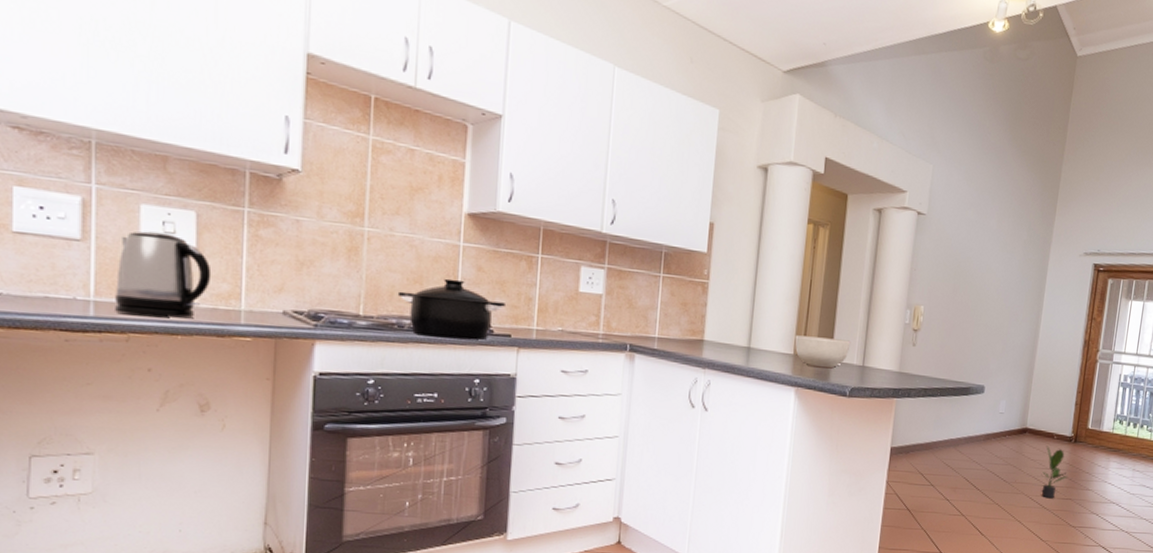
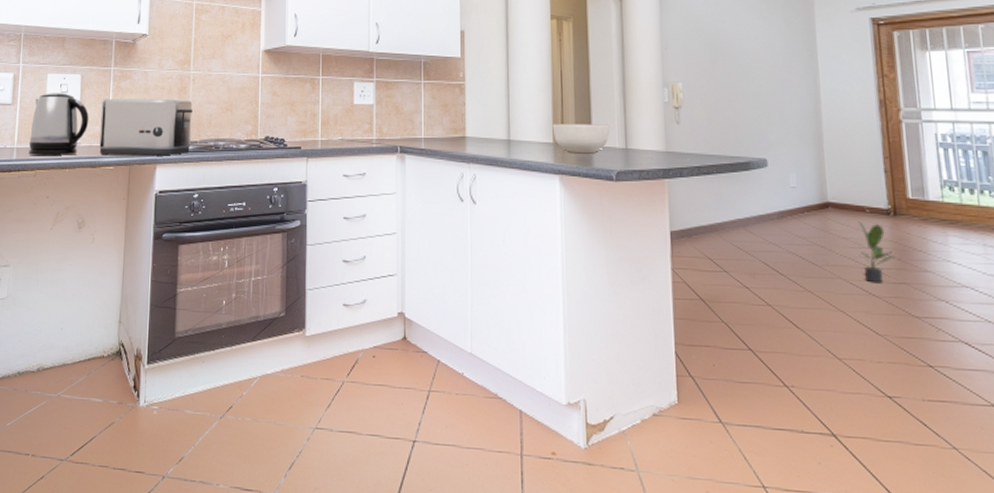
toaster: none [229,249,367,331] -> present [99,98,193,156]
saucepan: present [397,278,507,340] -> none [214,104,296,154]

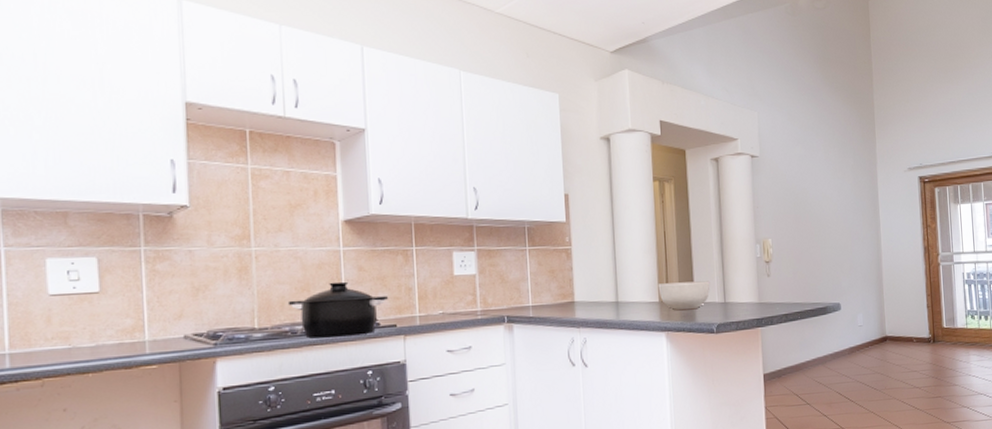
kettle: present [29,93,89,156] -> none [28,281,116,361]
toaster: present [99,98,193,156] -> none [131,281,260,354]
saucepan: none [214,104,296,154] -> present [287,281,389,338]
potted plant: present [857,221,895,284] -> none [907,349,934,400]

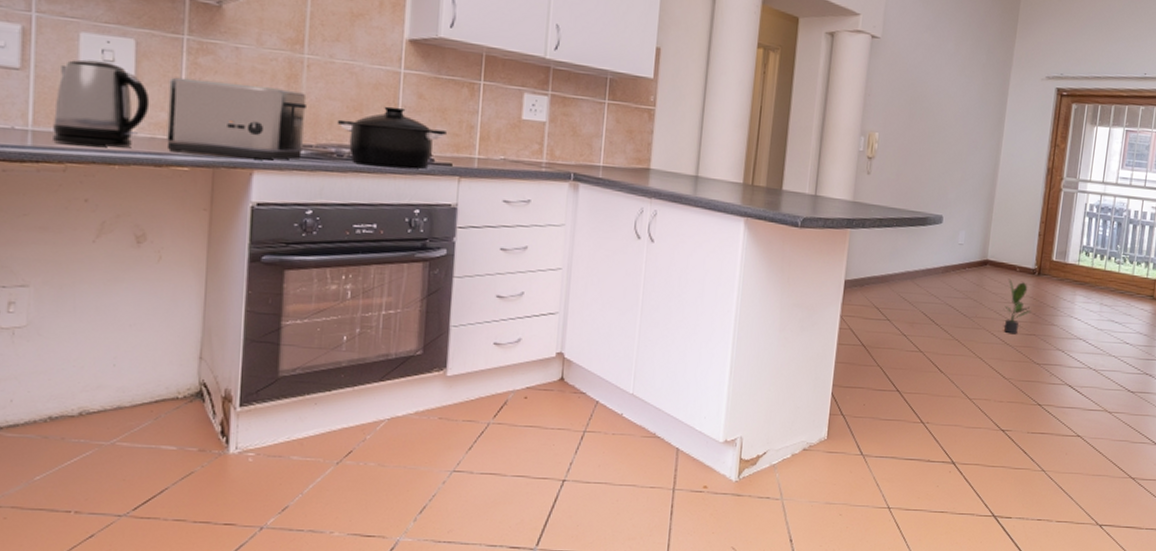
kettle: none [28,281,116,361] -> present [53,59,150,148]
toaster: none [131,281,260,354] -> present [166,77,307,160]
bowl: present [658,281,710,311] -> none [744,163,803,198]
potted plant: none [907,349,934,400] -> present [1003,278,1032,335]

